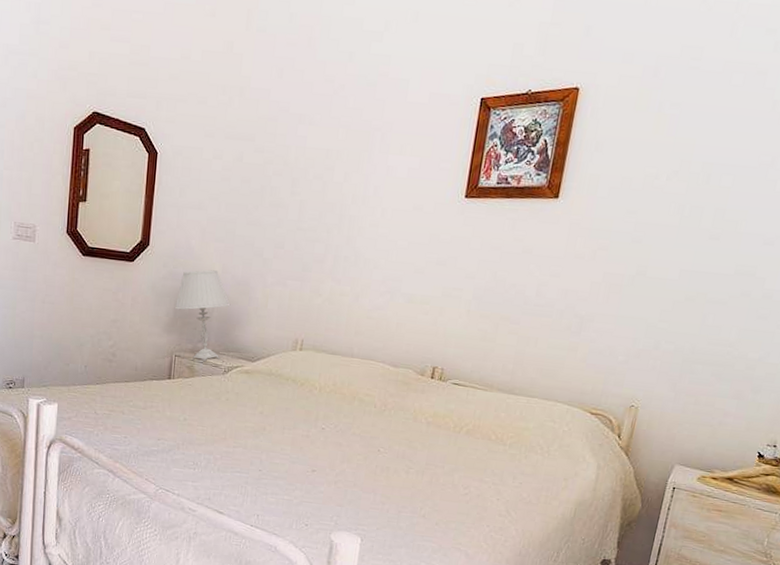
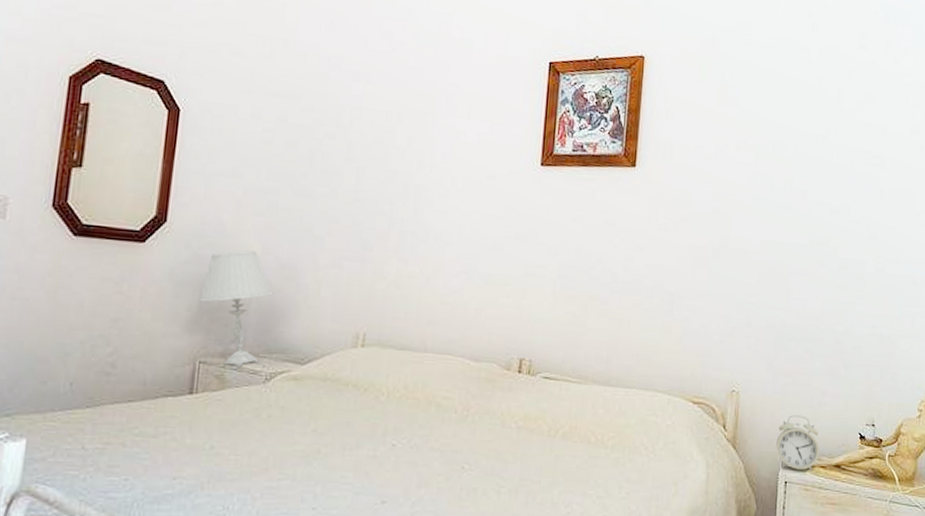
alarm clock: none [668,431,714,481] -> present [776,415,820,472]

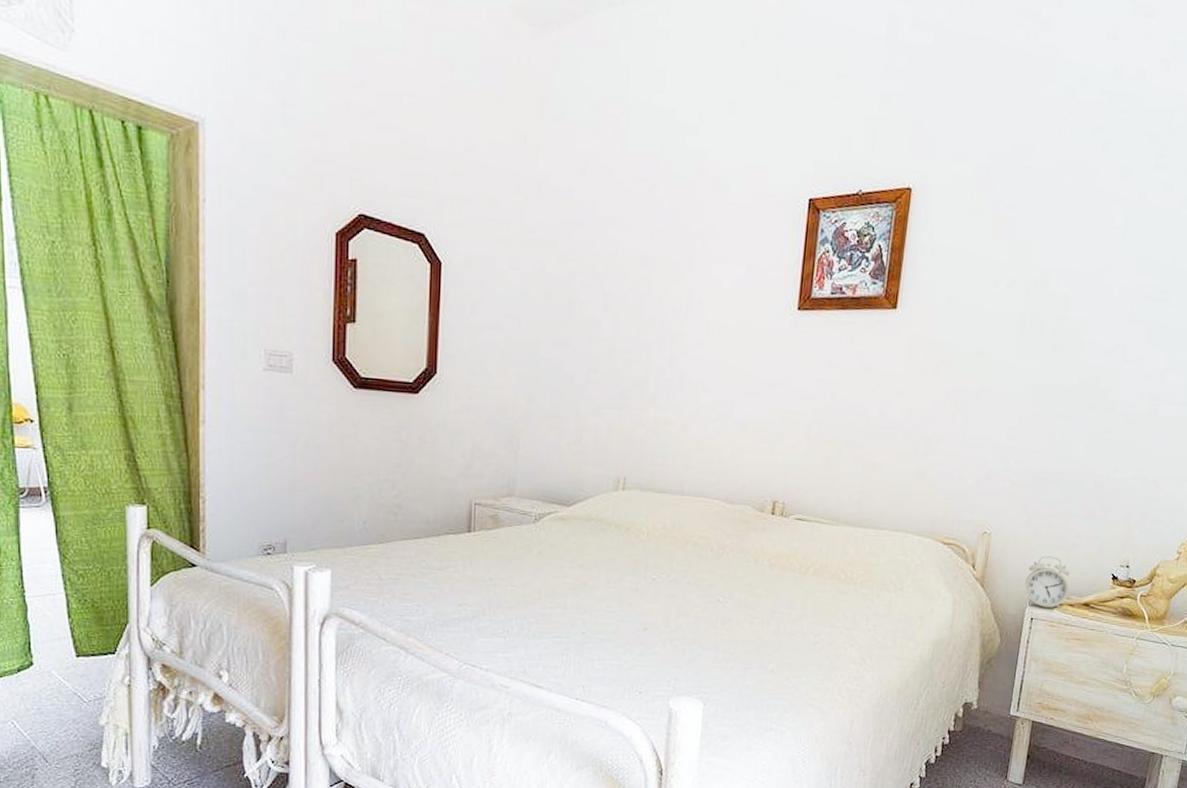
table lamp: present [199,250,274,369] -> none [471,400,539,510]

